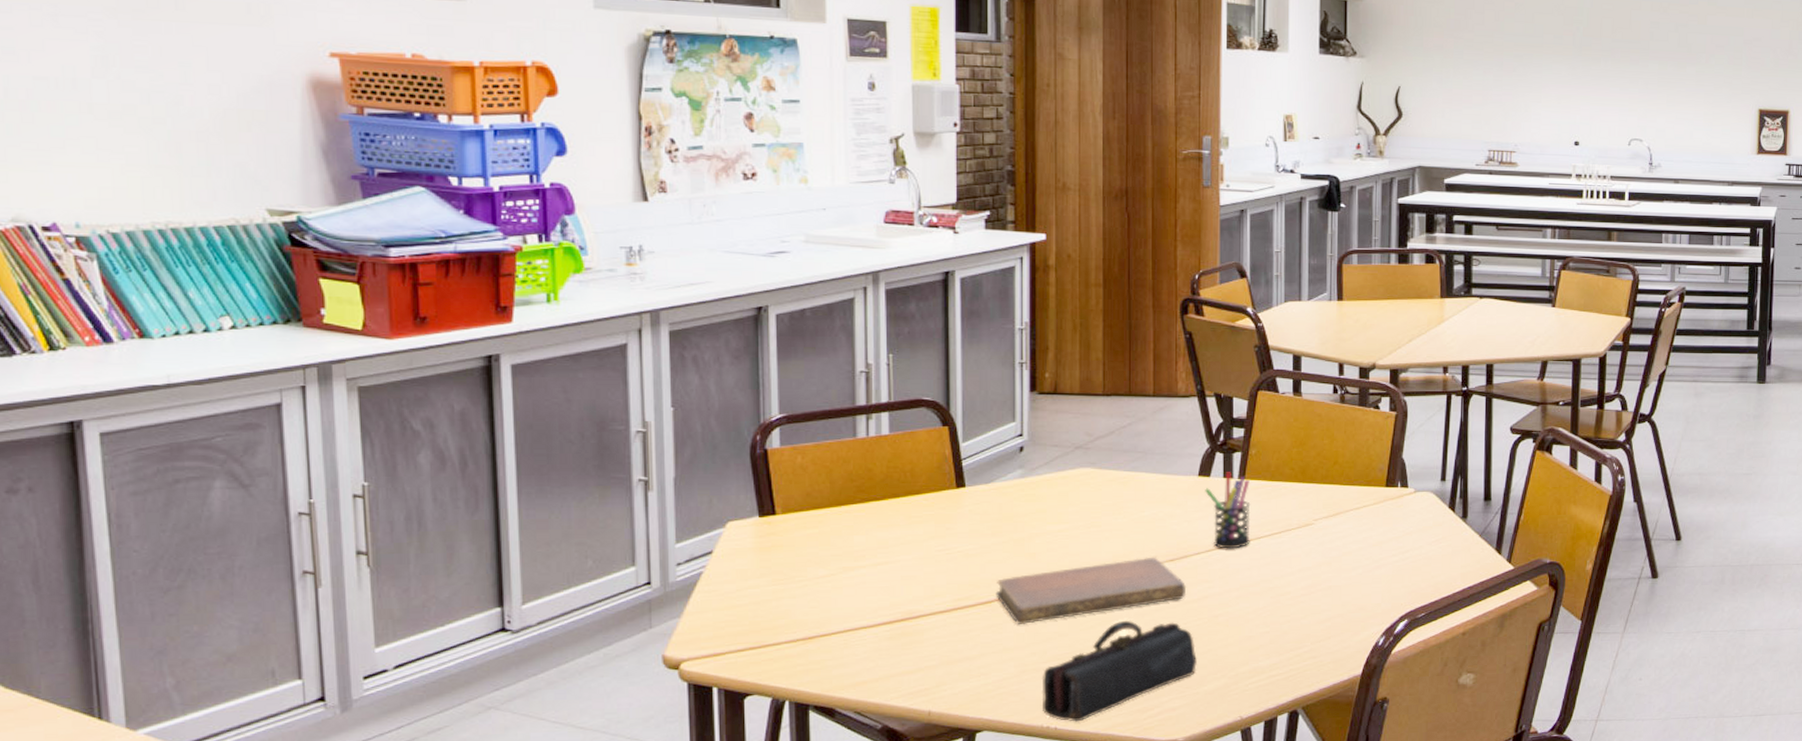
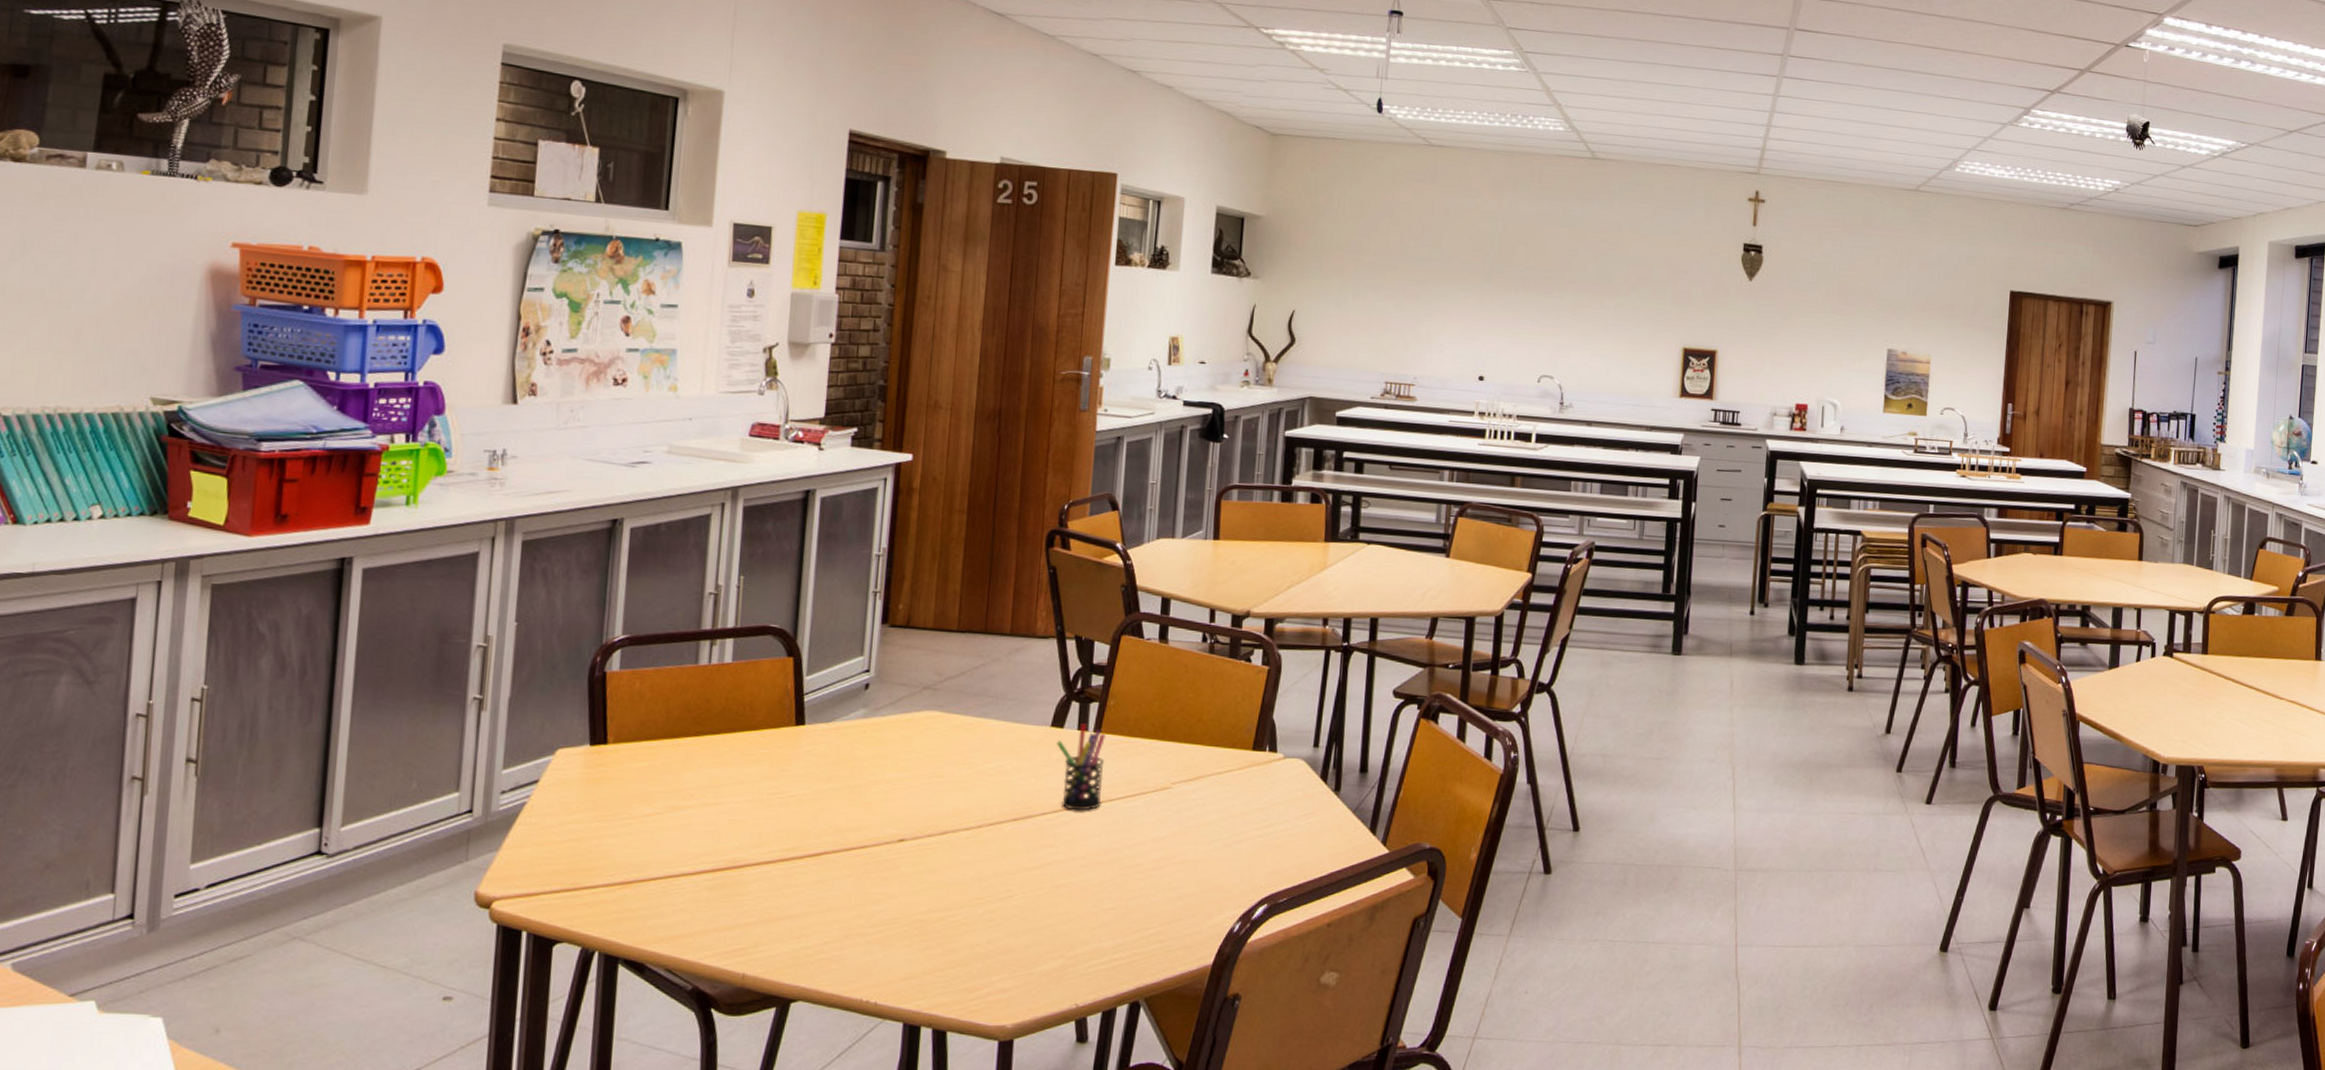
notebook: present [996,557,1187,626] -> none [825,814,1029,883]
pencil case: present [1041,620,1197,722] -> none [864,884,1034,998]

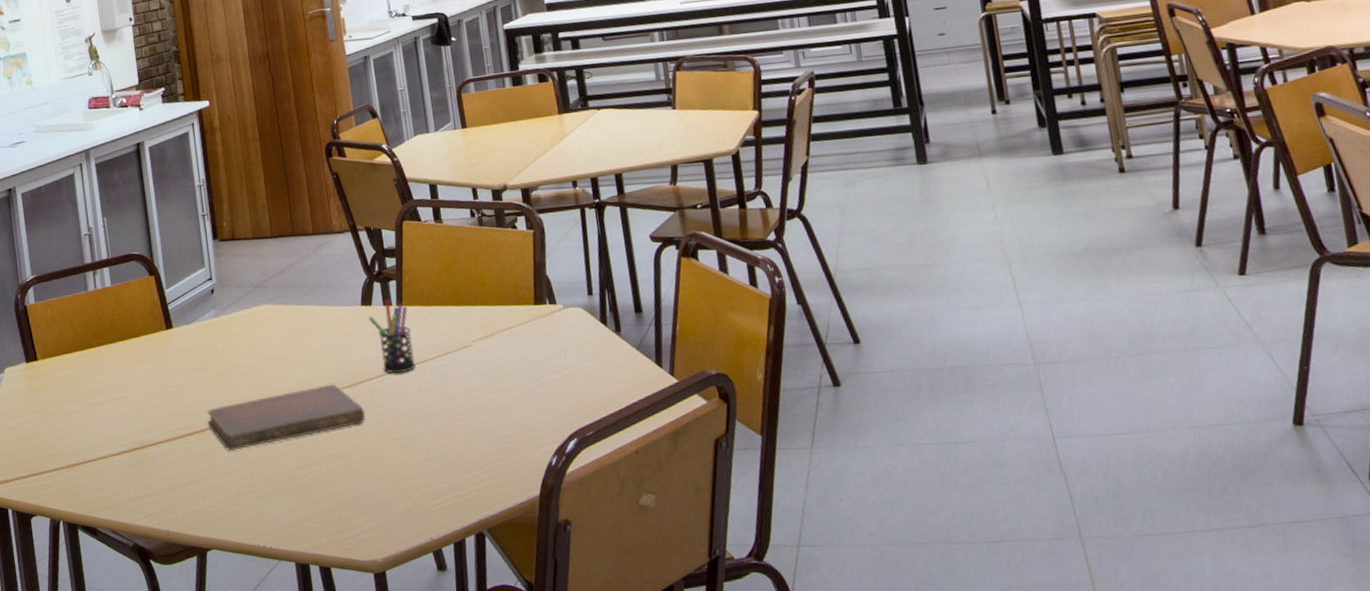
notebook: none [825,814,1029,883] -> present [207,383,365,452]

